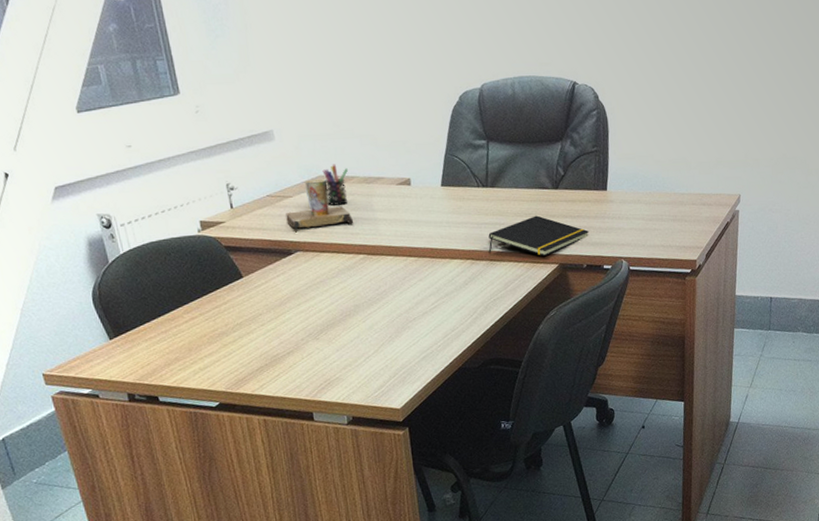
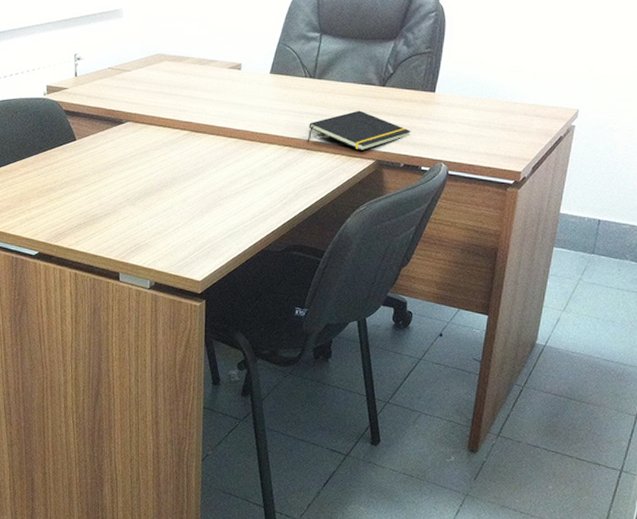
cup: present [286,178,354,233] -> none [122,56,183,104]
pen holder: present [322,164,348,206] -> none [161,44,184,83]

